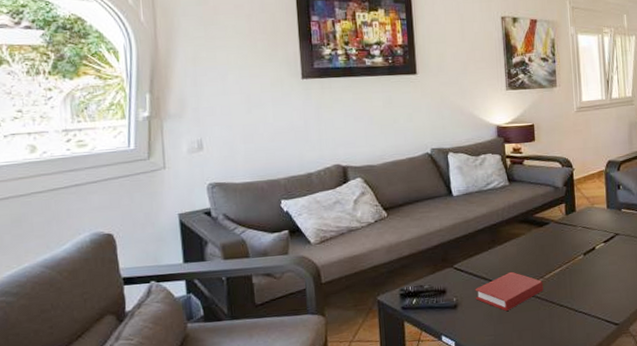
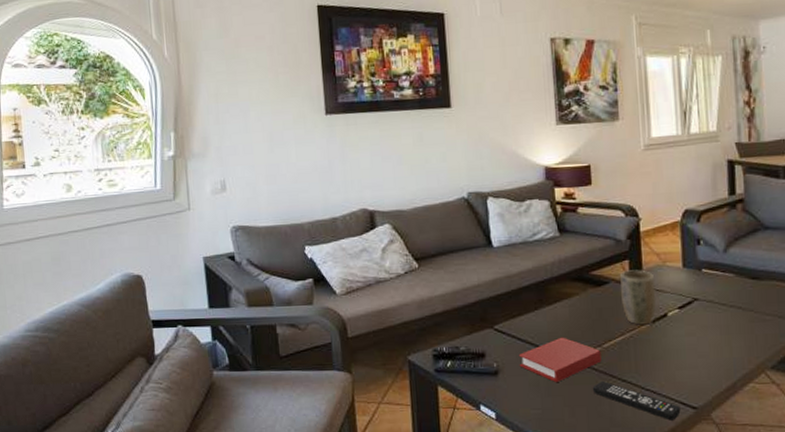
remote control: none [536,306,606,337] -> present [592,380,681,421]
plant pot: none [558,211,587,258] -> present [620,269,657,325]

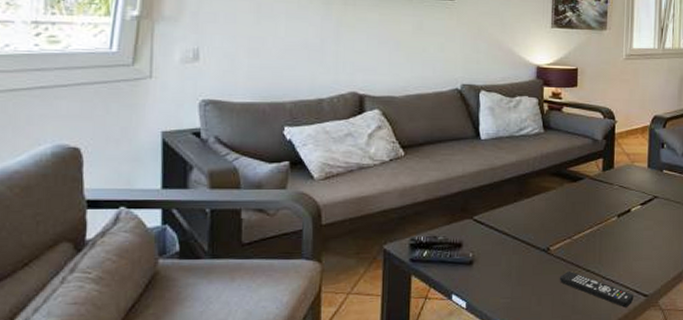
book: present [518,337,602,382] -> none [494,228,570,272]
plant pot: present [620,269,657,325] -> none [593,168,624,219]

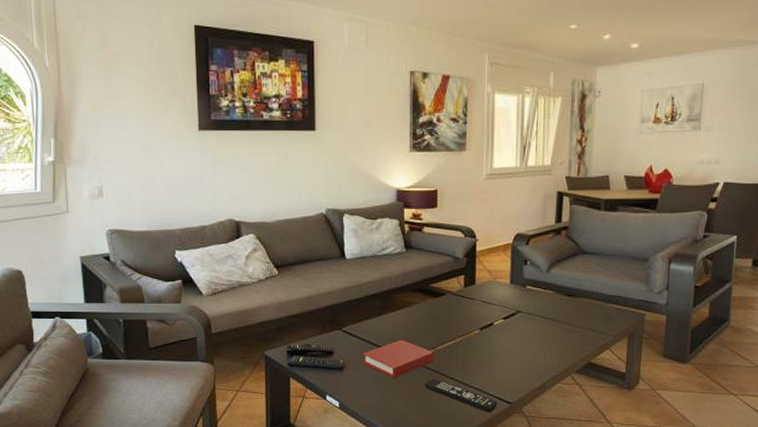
book: none [494,228,570,272] -> present [362,339,434,378]

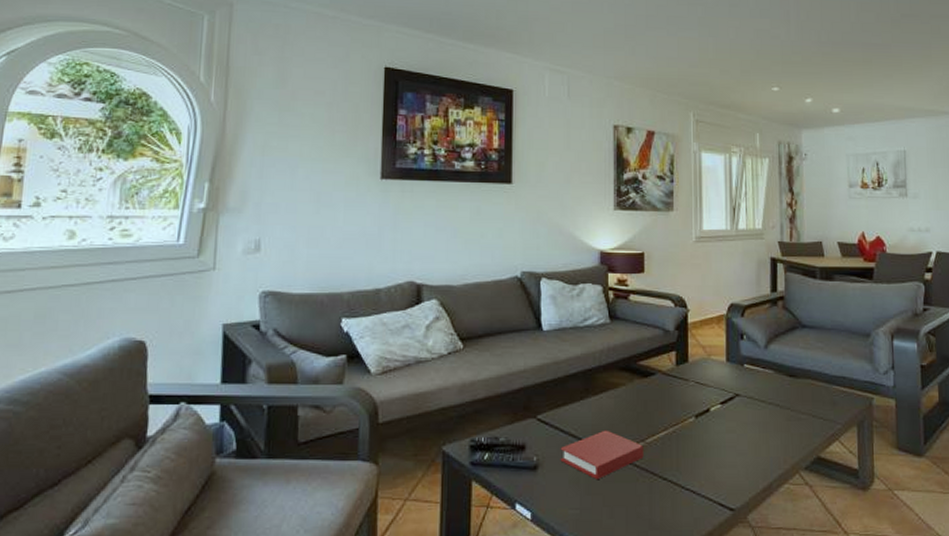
remote control: present [424,377,498,413] -> none [633,478,719,523]

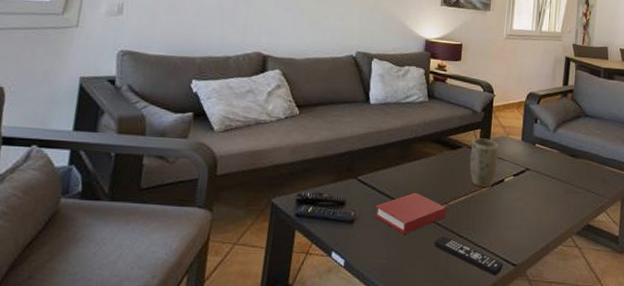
remote control: none [633,478,719,523] -> present [433,235,503,276]
plant pot: none [667,362,700,420] -> present [470,138,499,188]

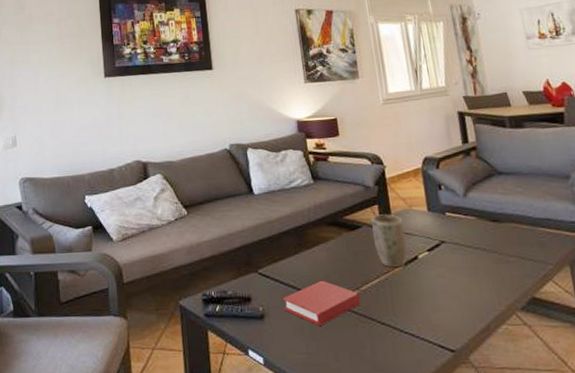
remote control: present [433,235,503,276] -> none [353,323,440,364]

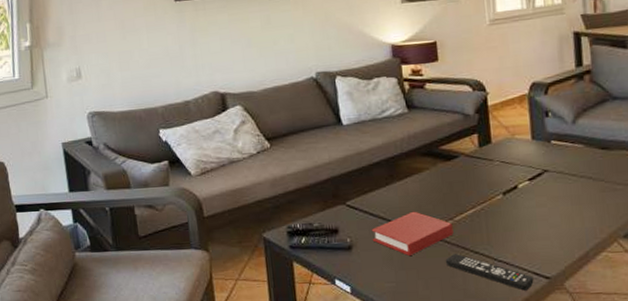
remote control: none [353,323,440,364] -> present [445,253,534,291]
plant pot: present [371,214,407,268] -> none [469,143,507,198]

